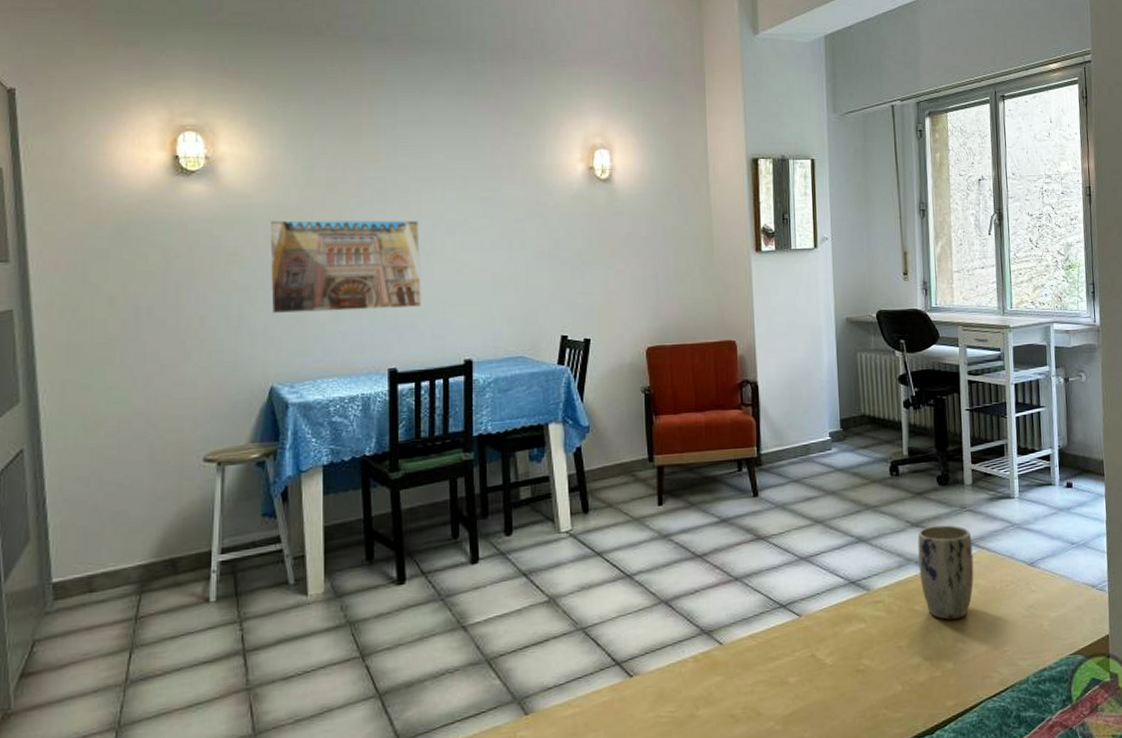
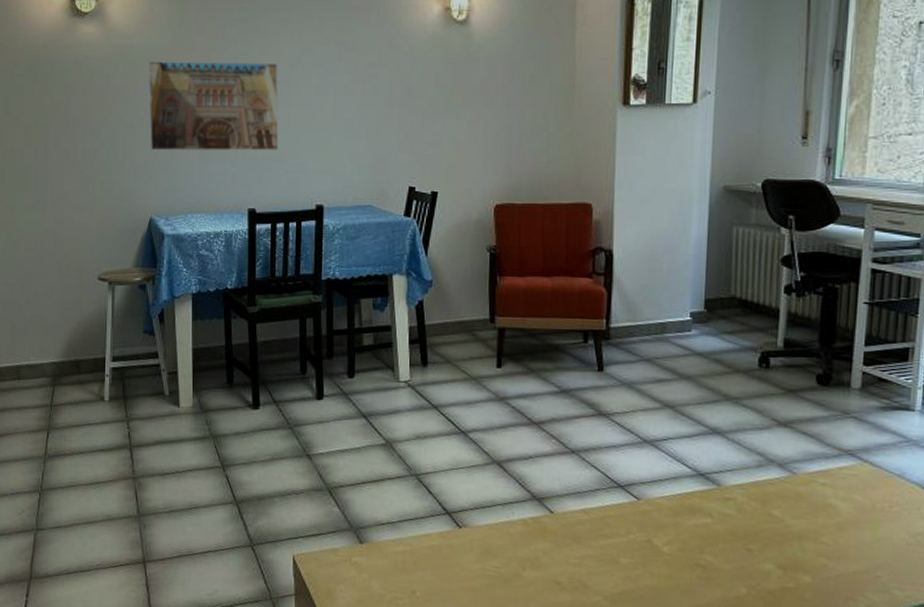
plant pot: present [917,525,974,620] -> none [782,428,853,532]

